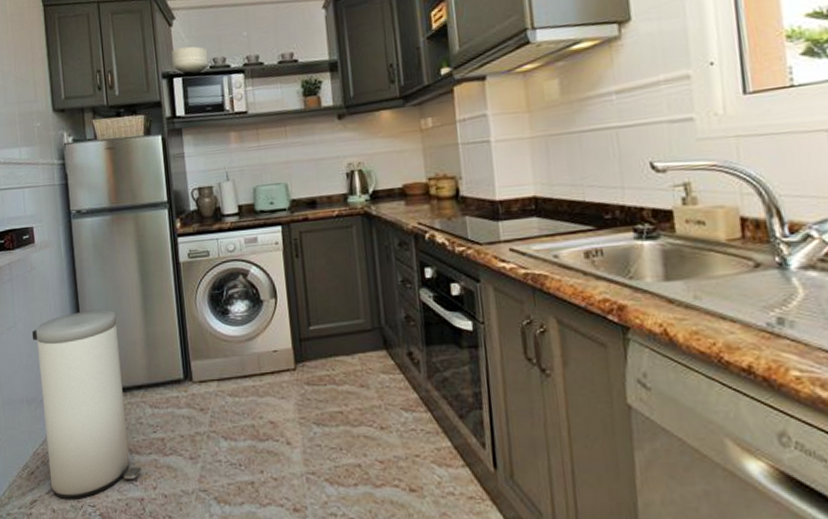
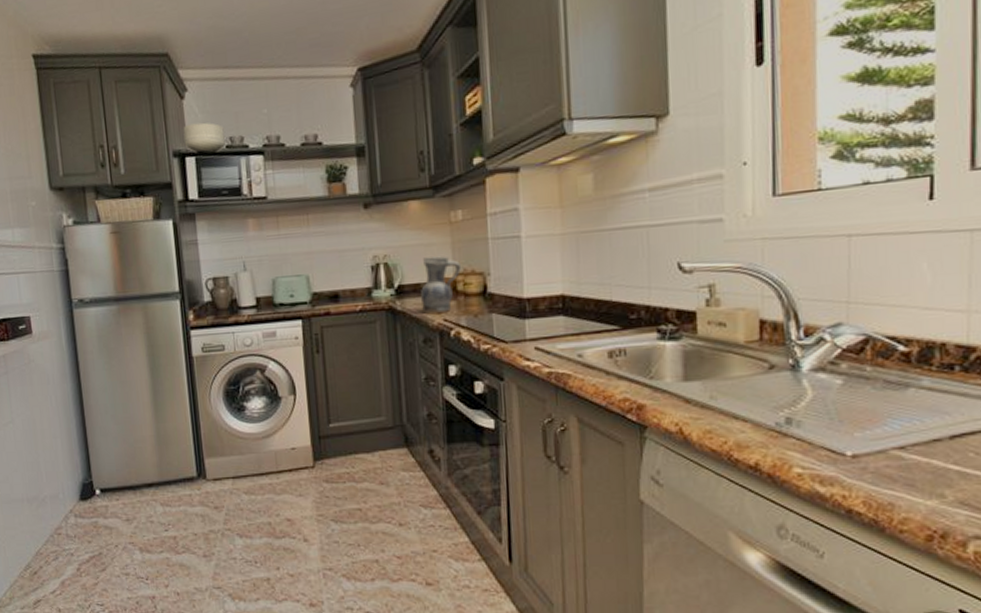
pedal bin: present [32,309,142,500] -> none [32,405,153,600]
ceramic jug: none [394,161,433,218] -> present [420,256,461,314]

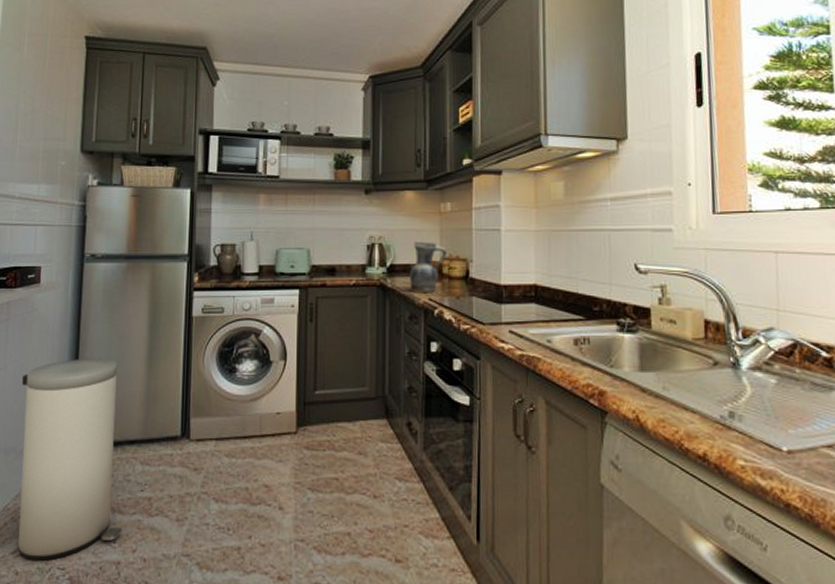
pedal bin: none [32,405,153,600] -> present [17,358,123,562]
bowl: present [183,122,226,155] -> none [210,107,249,135]

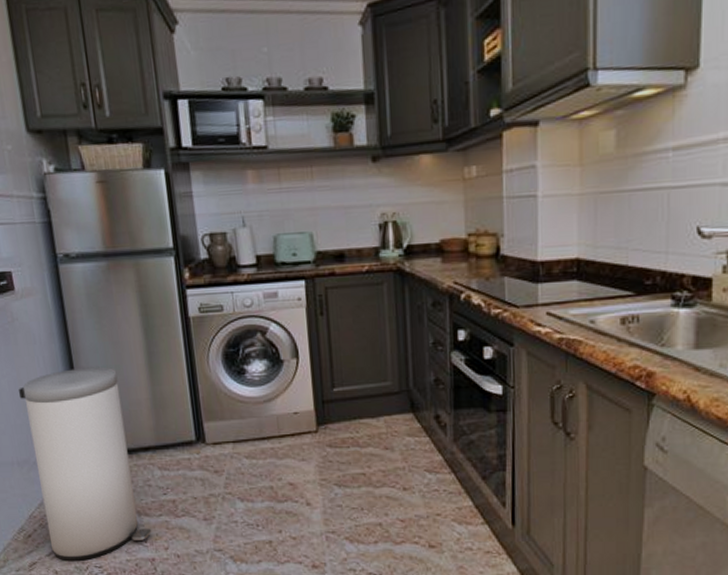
ceramic jug: present [409,241,447,292] -> none [430,215,473,276]

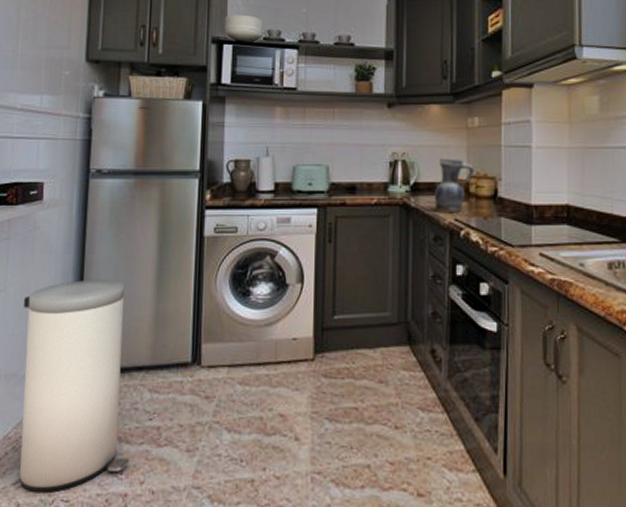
bowl: none [174,60,222,98] -> present [224,14,265,44]
ceramic jug: none [430,215,473,276] -> present [434,158,474,212]

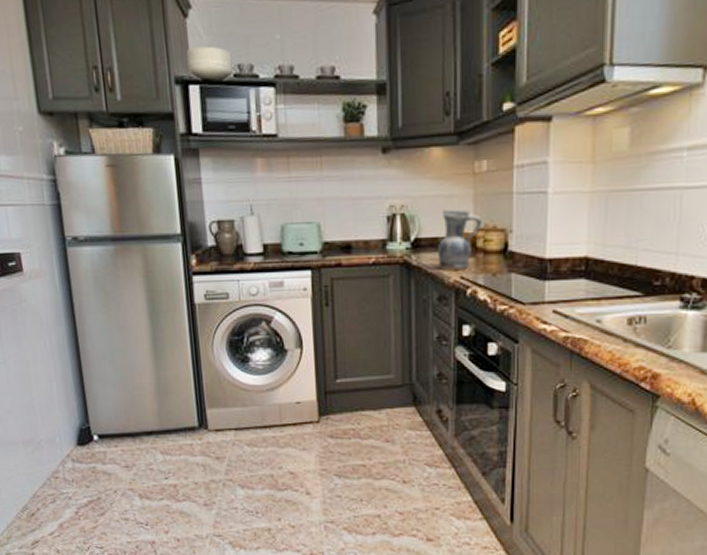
pedal bin: present [18,279,130,494] -> none [25,350,153,542]

